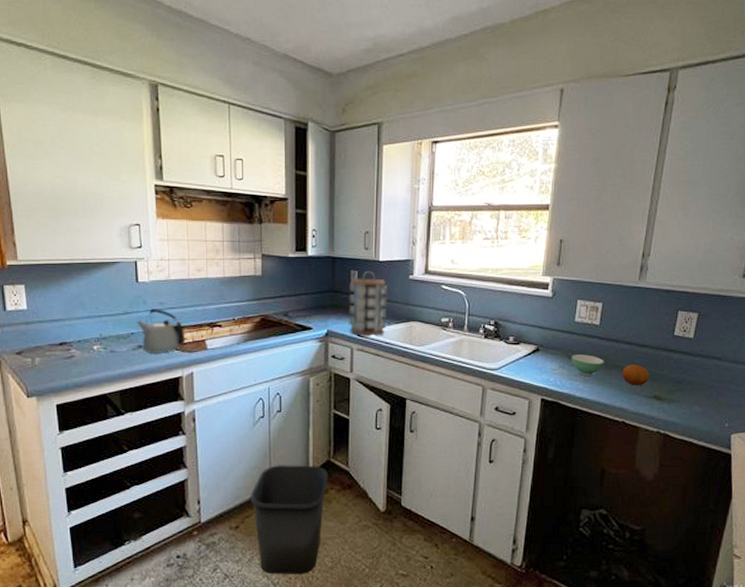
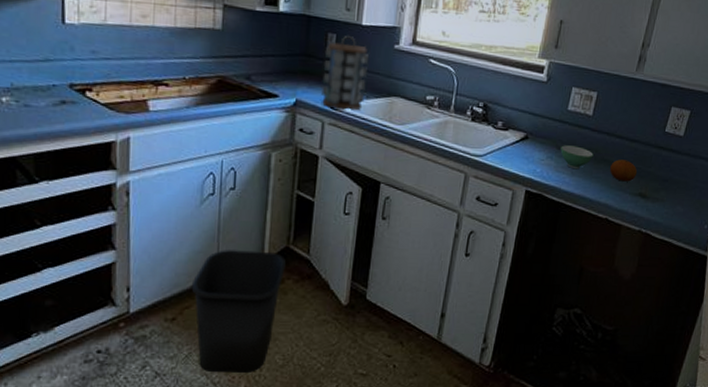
kettle: present [136,308,186,353] -> none [60,57,123,112]

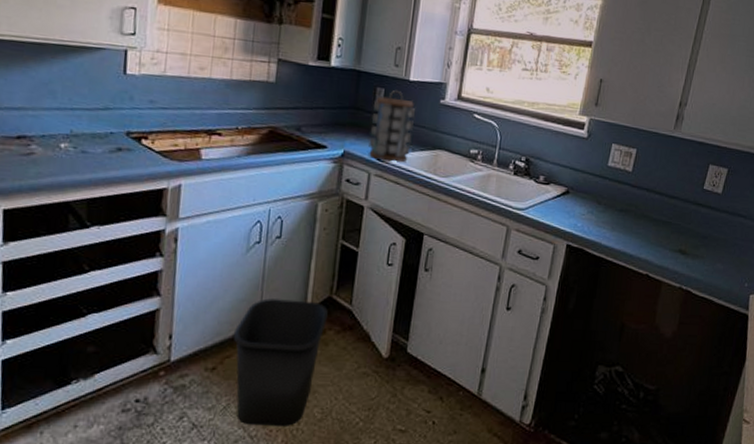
bowl: present [560,145,594,170] -> none [601,200,634,225]
fruit: present [610,159,638,182] -> none [650,215,677,238]

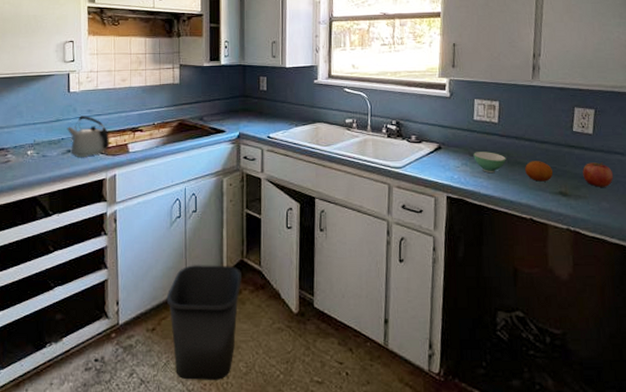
kettle: none [118,106,177,159] -> present [66,116,110,157]
spice rack: present [368,89,415,162] -> none [259,76,295,137]
bowl: none [601,200,634,225] -> present [473,152,506,174]
fruit: none [650,215,677,238] -> present [525,161,554,182]
fruit: none [704,222,733,249] -> present [583,162,614,187]

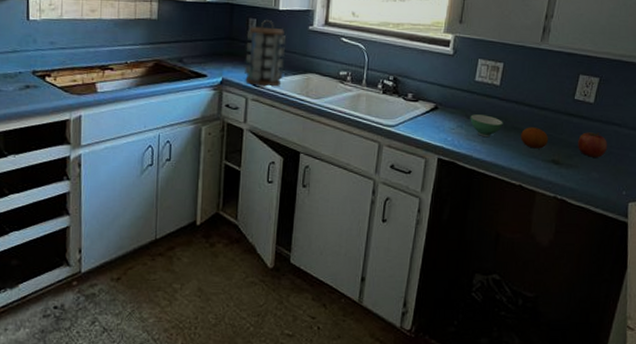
kettle: present [66,116,110,157] -> none [25,48,76,94]
waste bin: present [166,265,243,380] -> none [133,215,217,330]
spice rack: none [259,76,295,137] -> present [244,19,286,86]

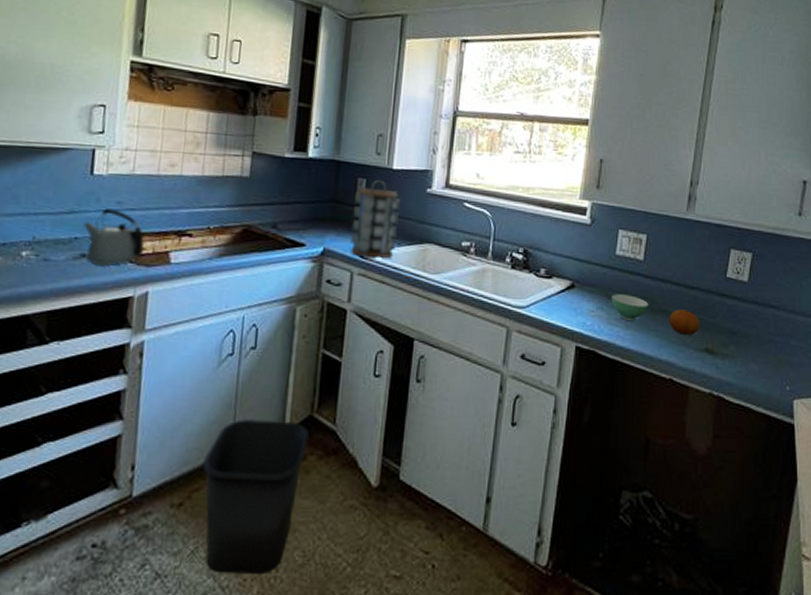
kettle: none [25,48,76,94] -> present [83,208,145,265]
waste bin: none [133,215,217,330] -> present [202,419,310,574]
fruit: present [578,132,608,158] -> none [733,316,766,346]

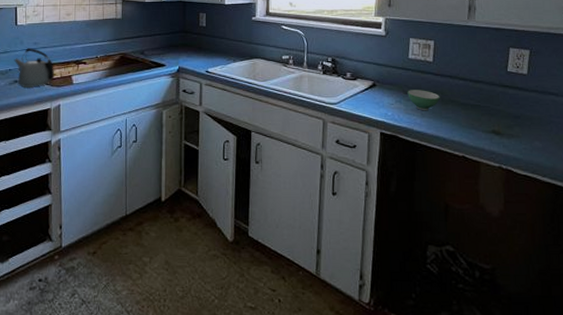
waste bin: present [202,419,310,574] -> none [107,193,180,303]
spice rack: present [350,179,400,258] -> none [198,13,233,71]
fruit: present [669,309,701,335] -> none [459,100,487,120]

